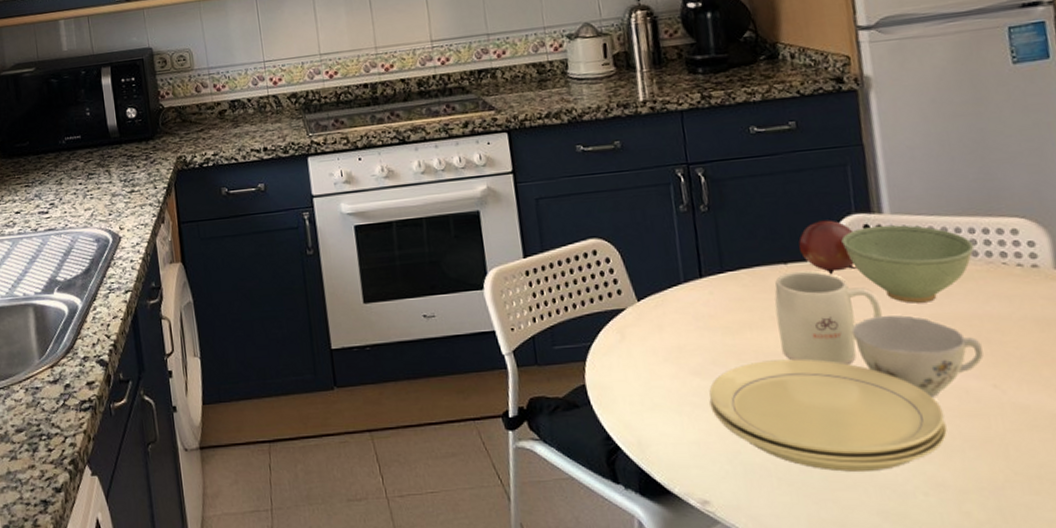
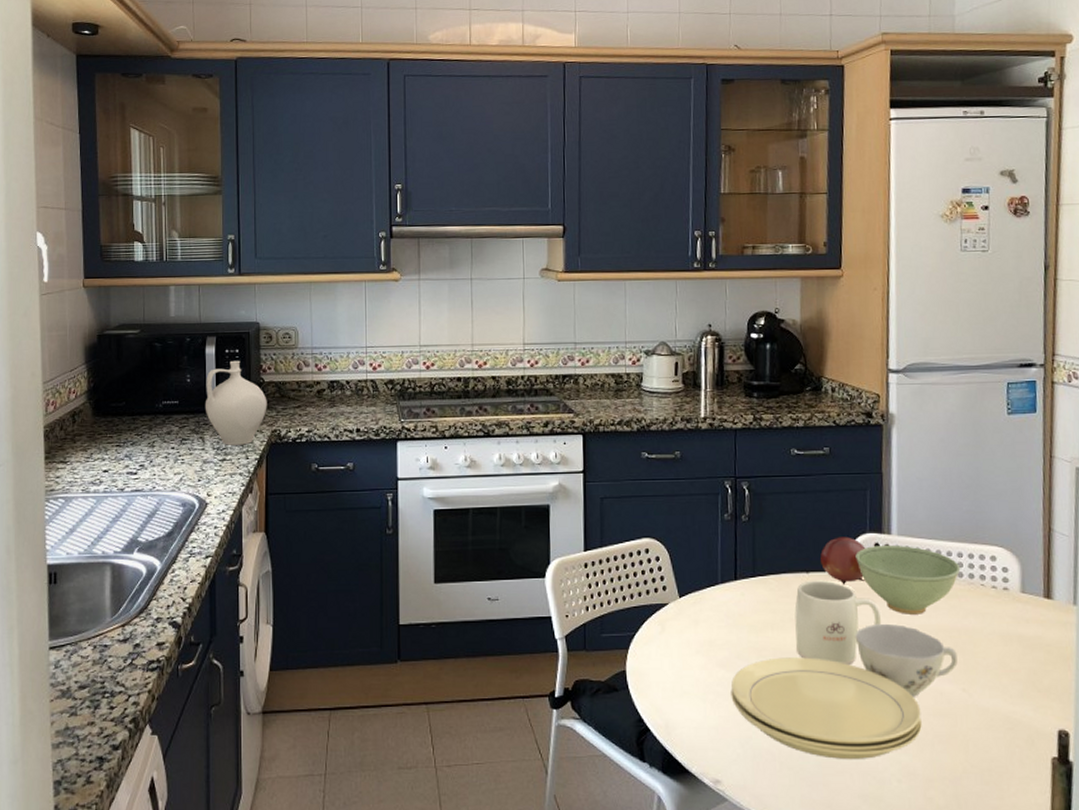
ceramic jug: none [105,88,170,177] -> present [205,360,267,445]

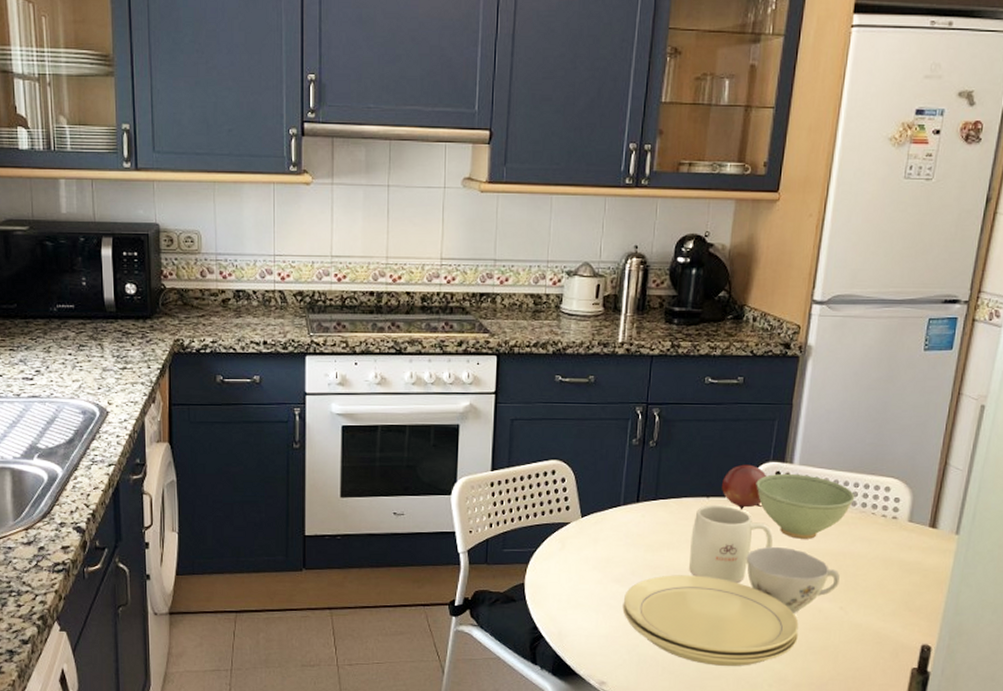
ceramic jug: present [205,360,267,445] -> none [102,264,169,354]

